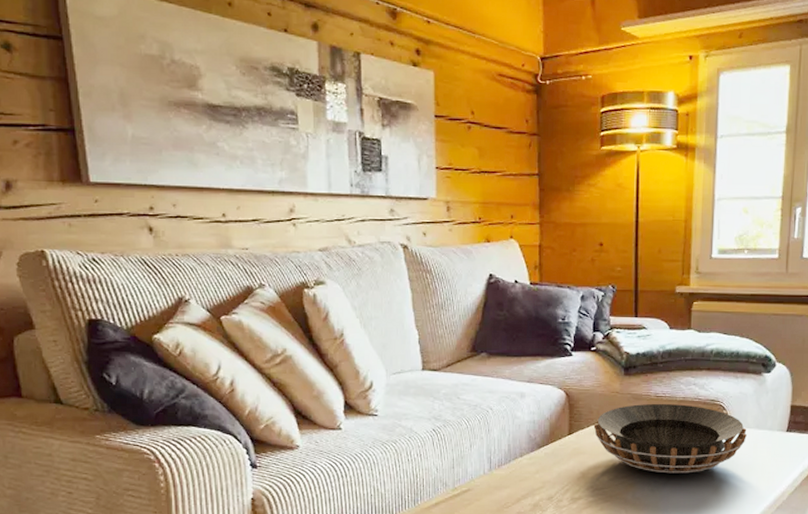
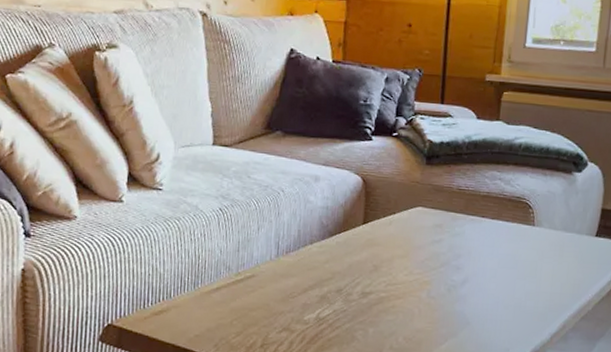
decorative bowl: present [593,403,747,474] -> none [390,196,554,274]

